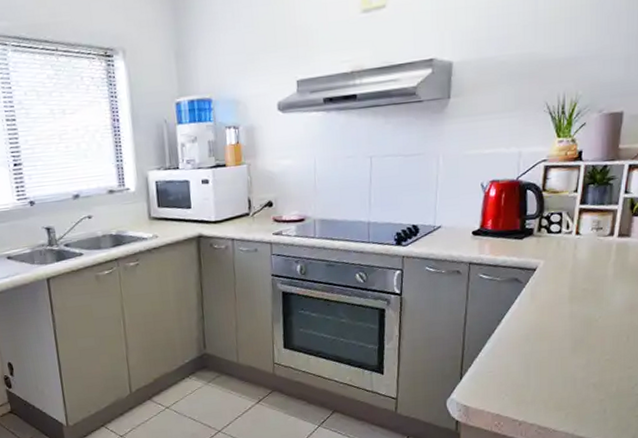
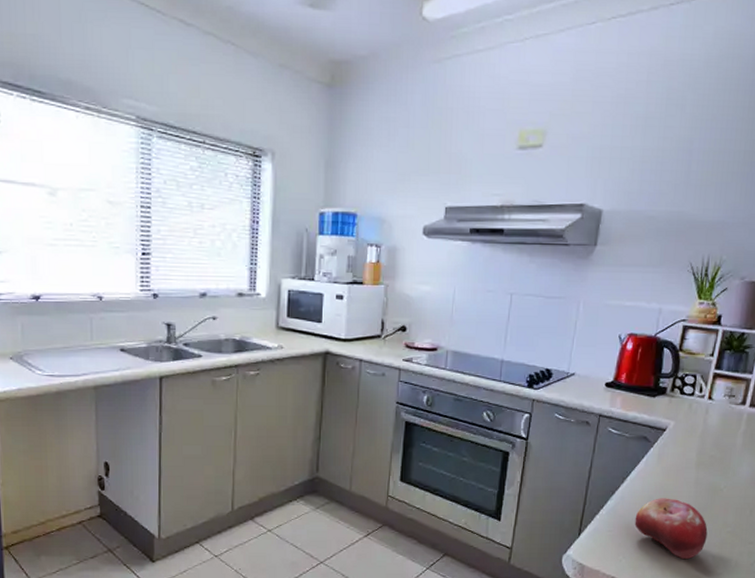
fruit: none [514,334,586,390] -> present [634,498,708,559]

